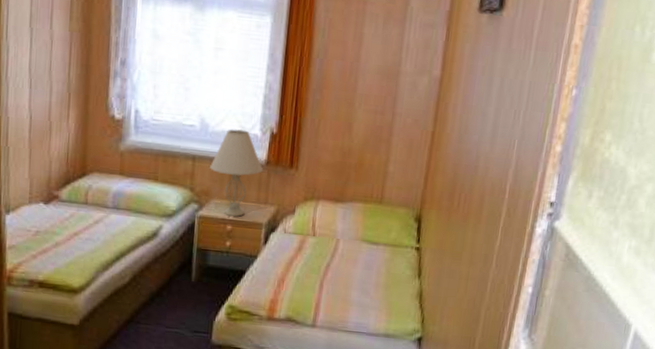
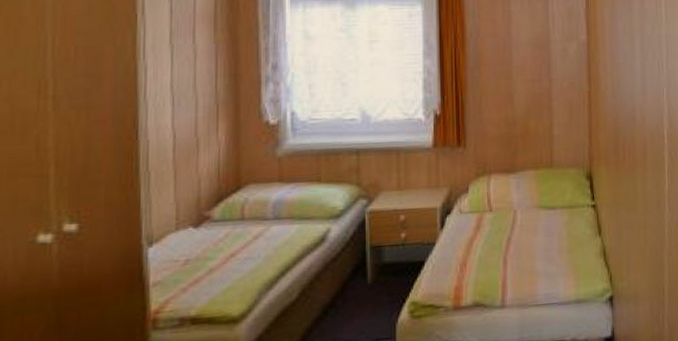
table lamp: present [210,129,263,217] -> none [376,116,430,207]

